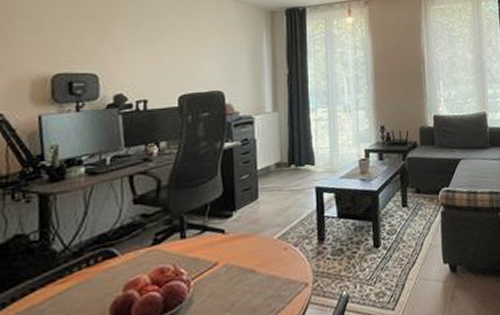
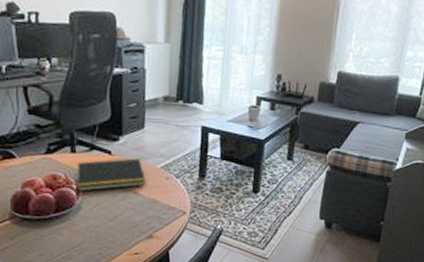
notepad: none [187,232,263,282] -> present [76,158,146,192]

